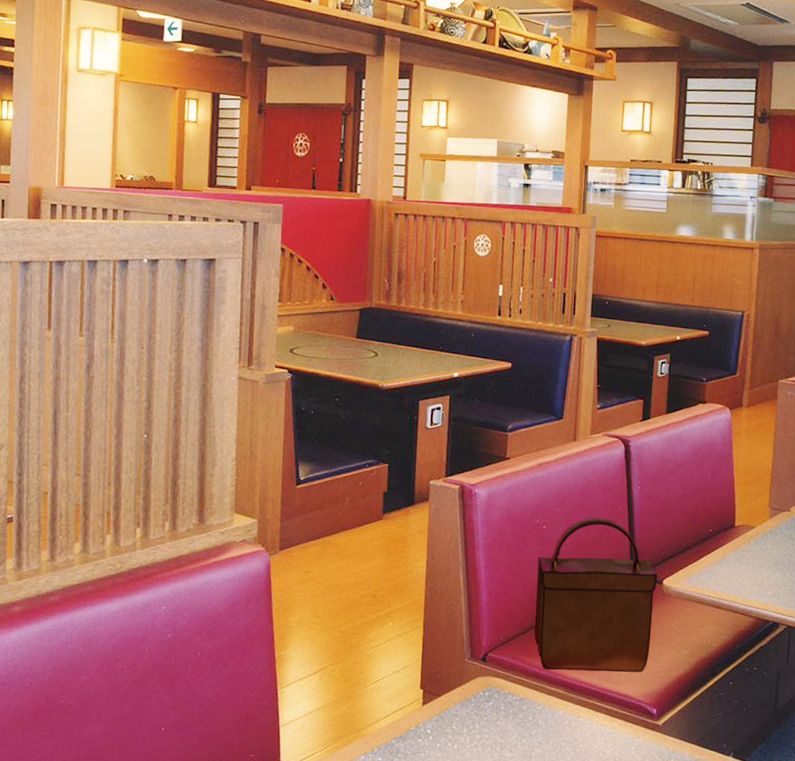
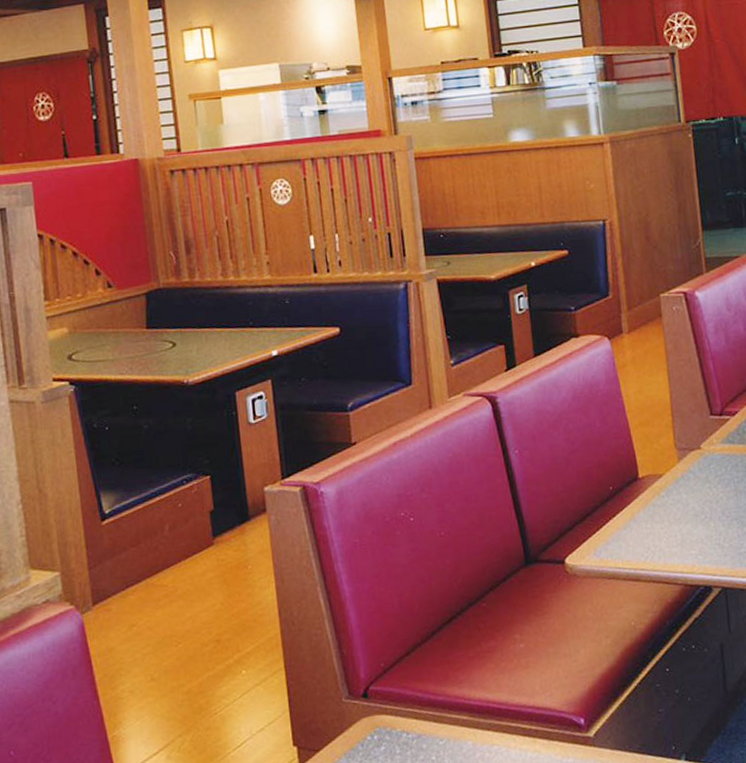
handbag: present [534,517,658,673] -> none [410,495,564,694]

